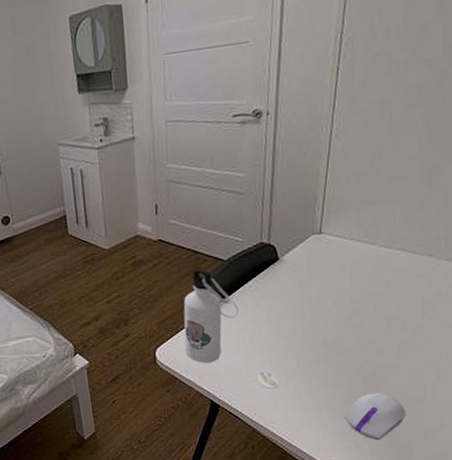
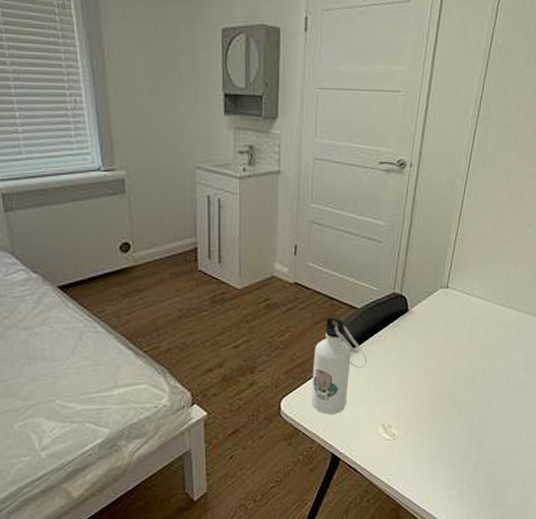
computer mouse: present [344,392,406,441] -> none [452,442,504,489]

